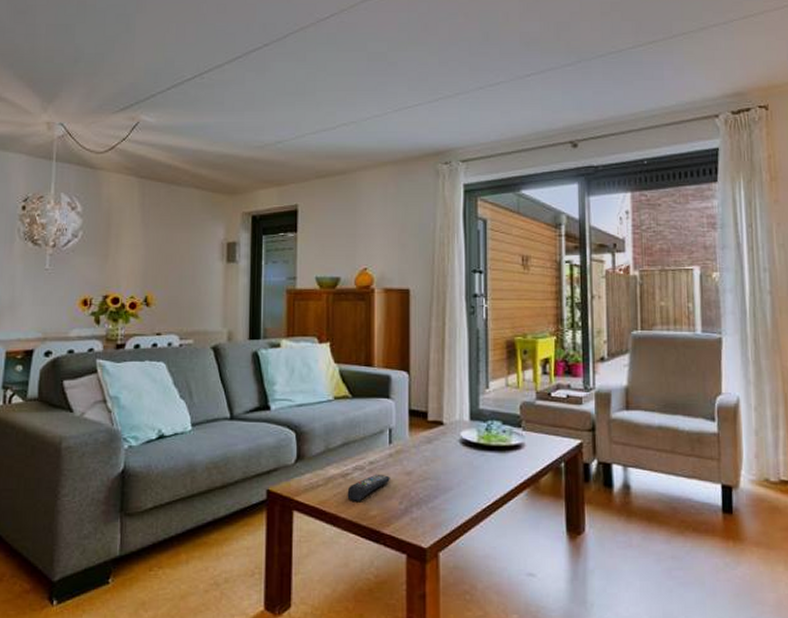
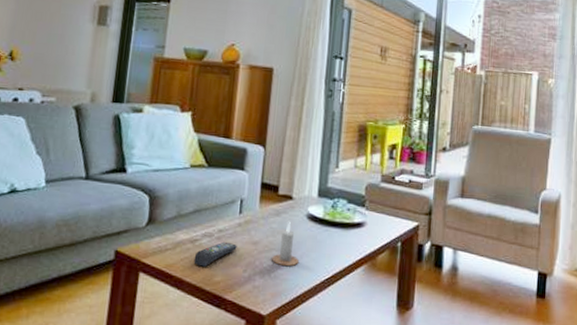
candle: none [428,448,456,495] -> present [272,221,299,266]

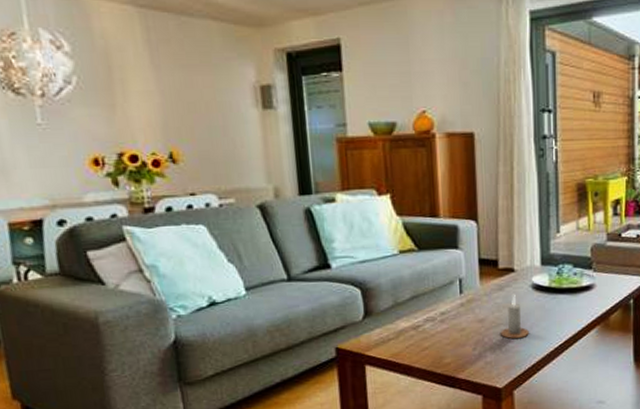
remote control: present [193,241,237,267] -> none [419,323,463,351]

